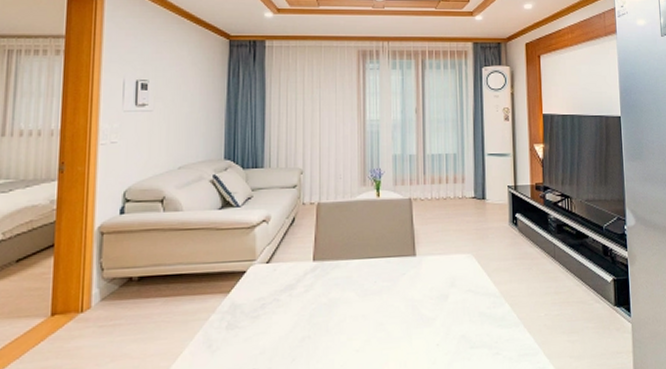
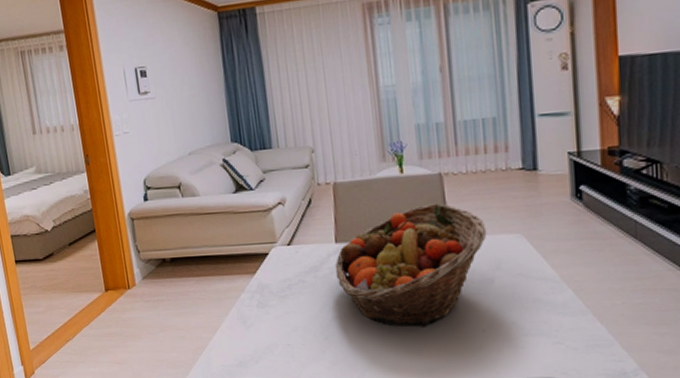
fruit basket: none [310,225,445,344] -> present [334,203,487,327]

